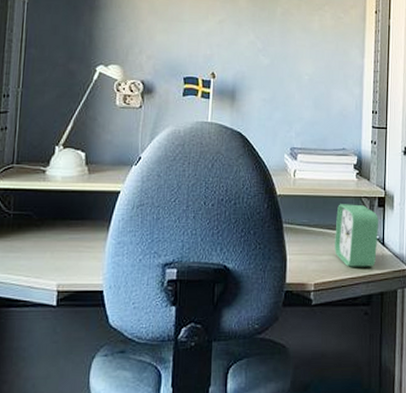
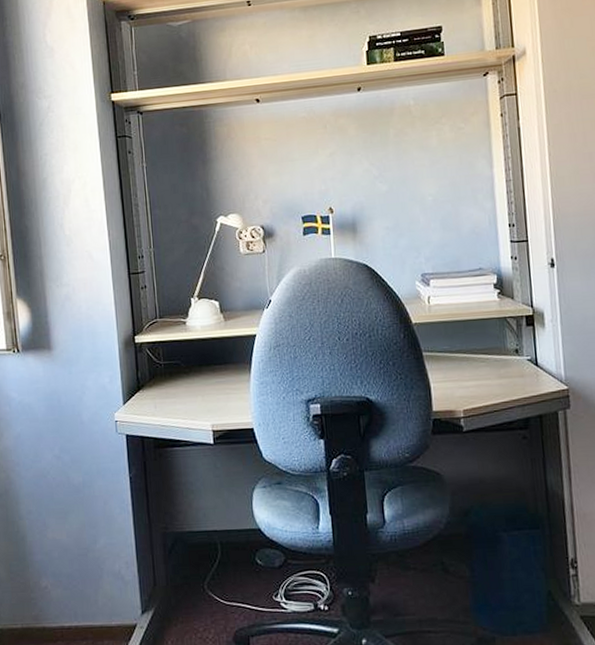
alarm clock: present [335,204,379,267] -> none [479,325,531,391]

